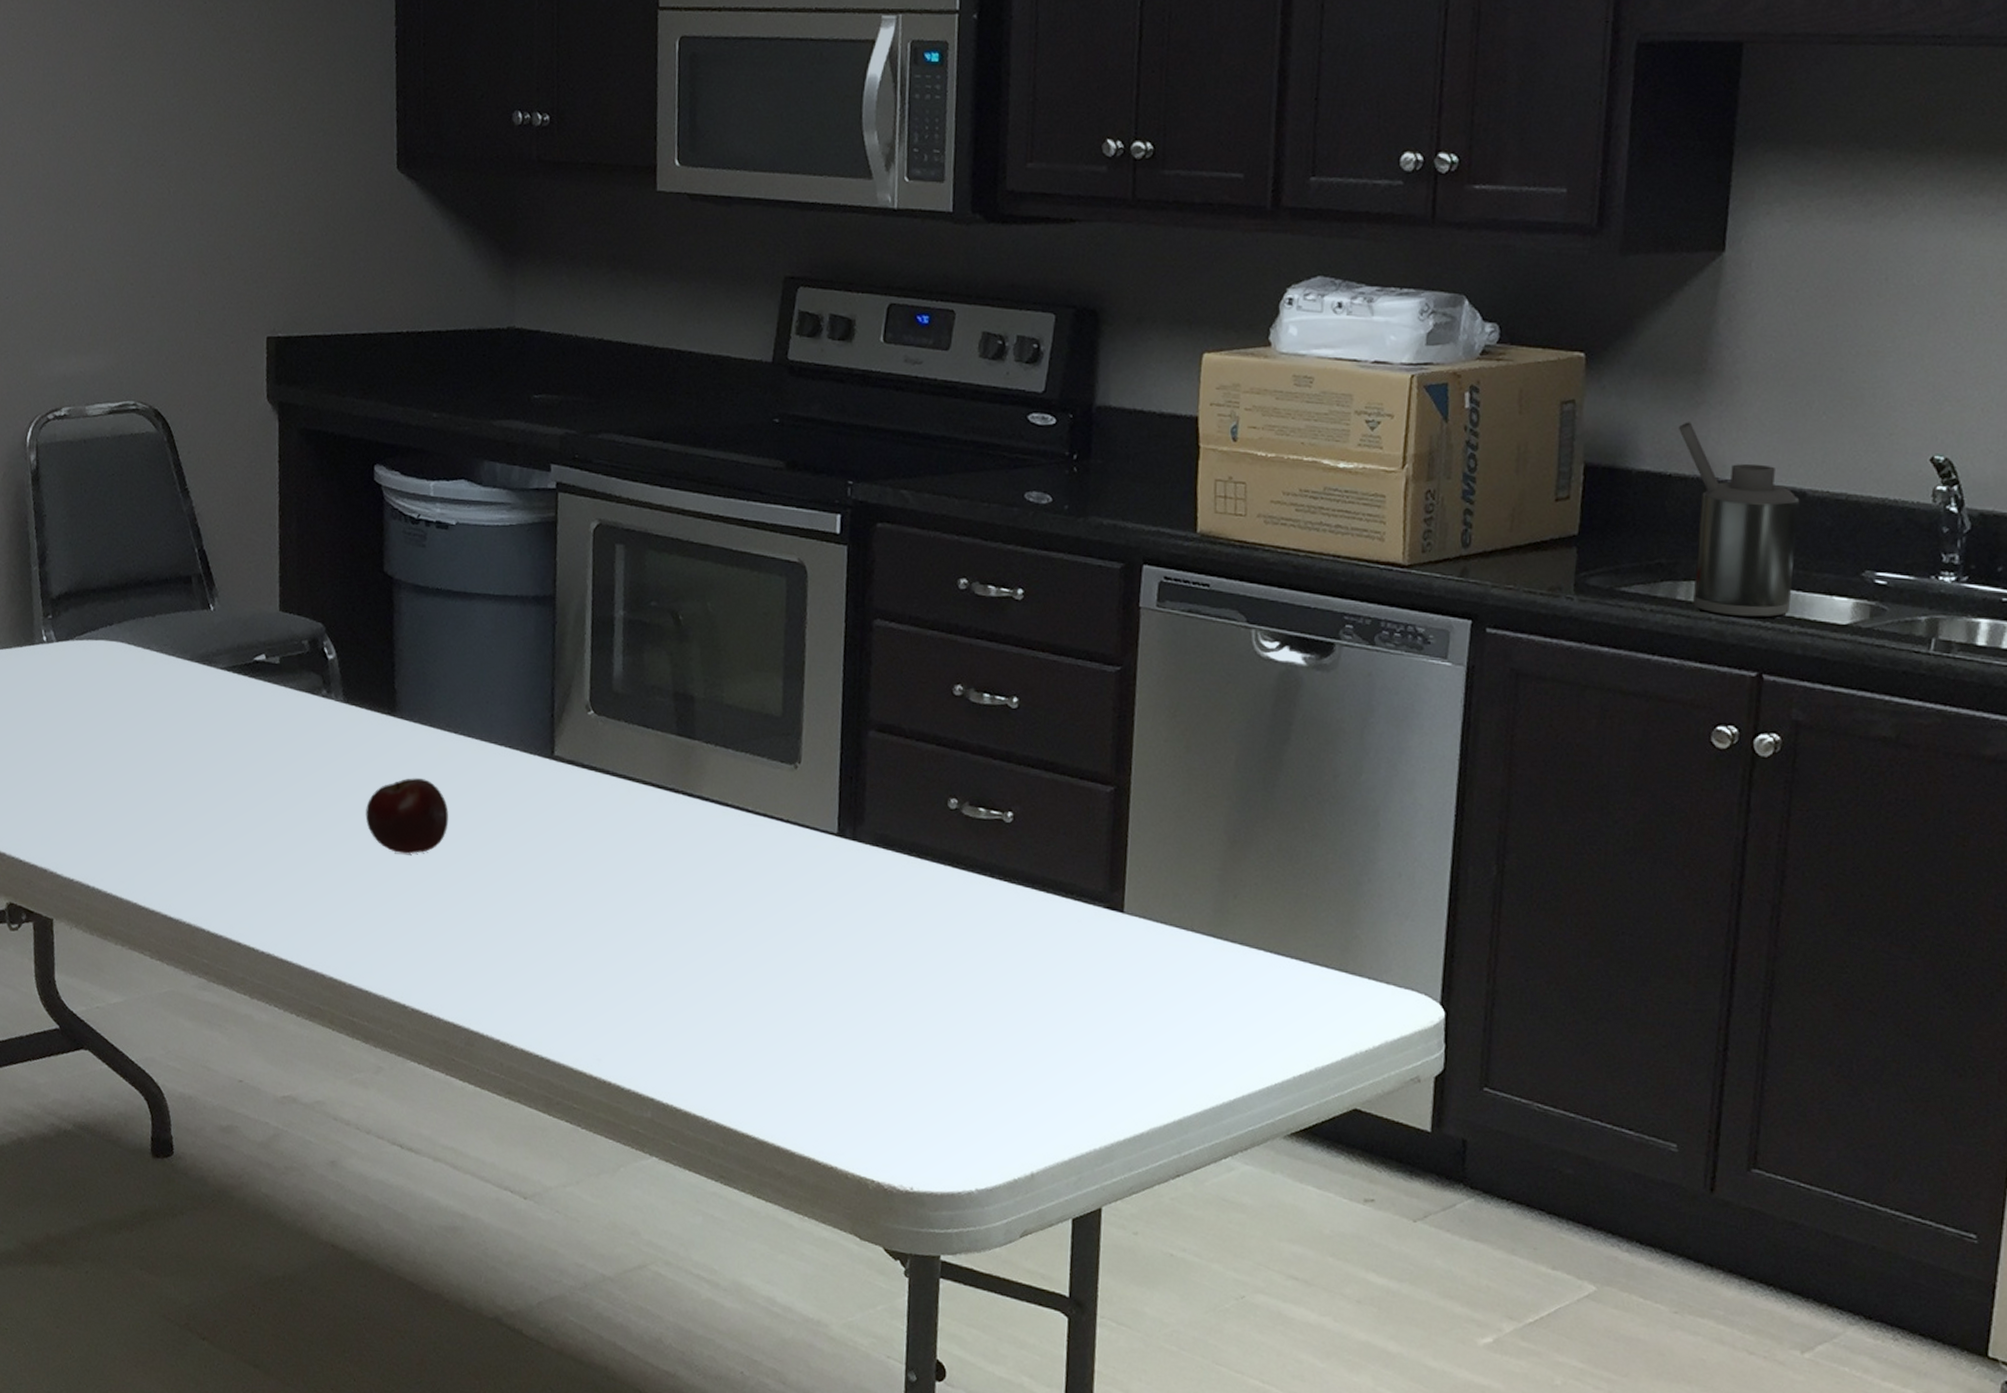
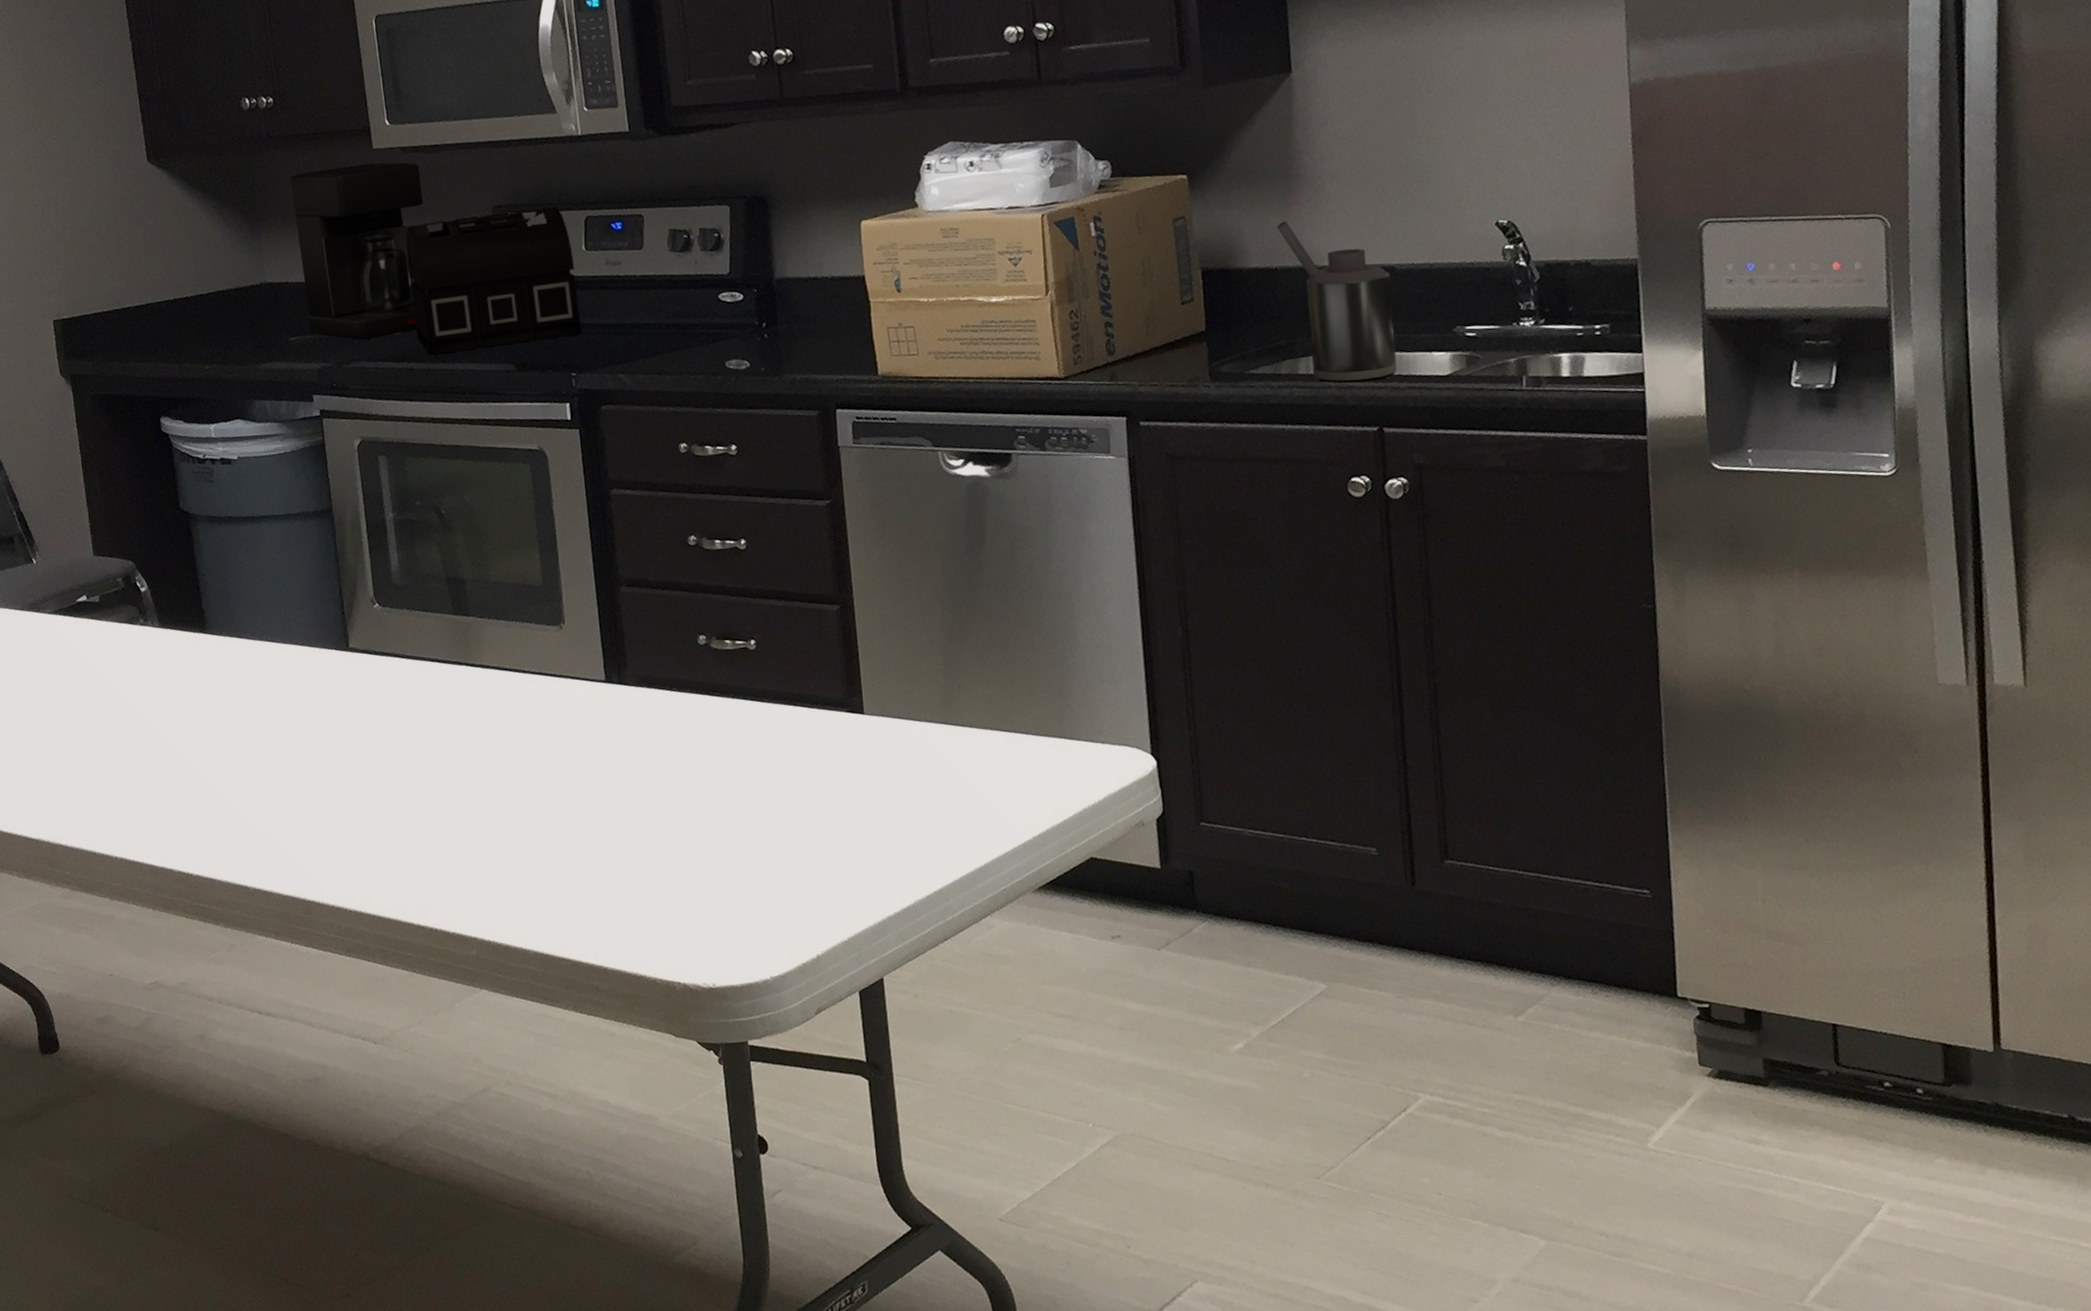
fruit: present [365,778,449,854] -> none [191,684,265,753]
coffee maker: none [556,206,707,410] -> present [290,162,424,341]
treasure chest: none [677,284,869,439] -> present [405,207,582,355]

